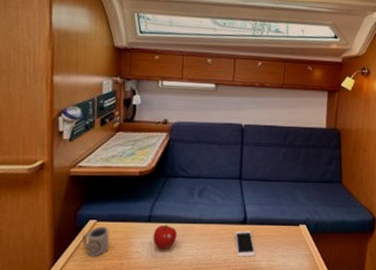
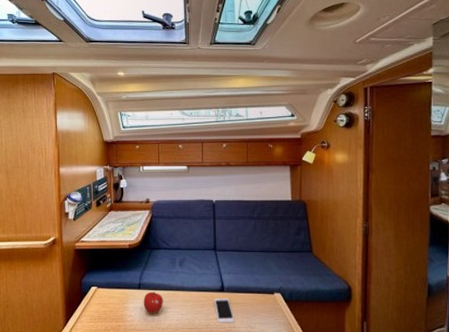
cup: present [82,226,110,257] -> none [87,292,108,319]

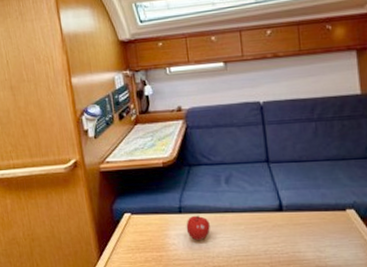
cell phone: present [214,298,235,323] -> none [271,218,299,248]

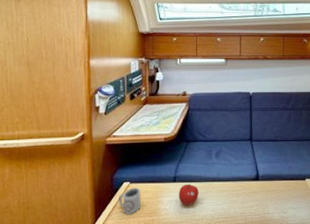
cup: none [121,219,146,250] -> present [118,187,141,215]

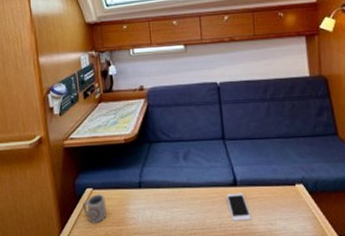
fruit: present [178,184,199,206] -> none [145,190,168,215]
cell phone: none [249,186,269,211] -> present [226,192,252,221]

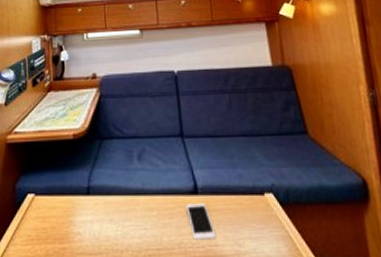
cup: present [82,194,107,224] -> none [22,201,49,240]

